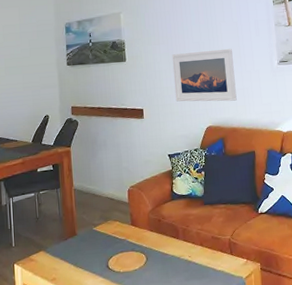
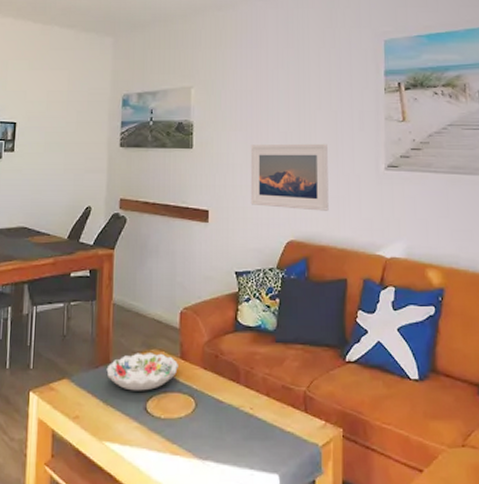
decorative bowl: none [74,223,130,254] -> present [106,353,178,391]

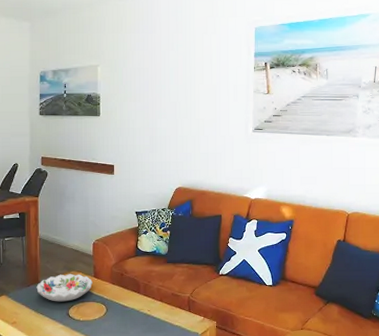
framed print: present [250,143,329,211] -> none [147,111,209,164]

